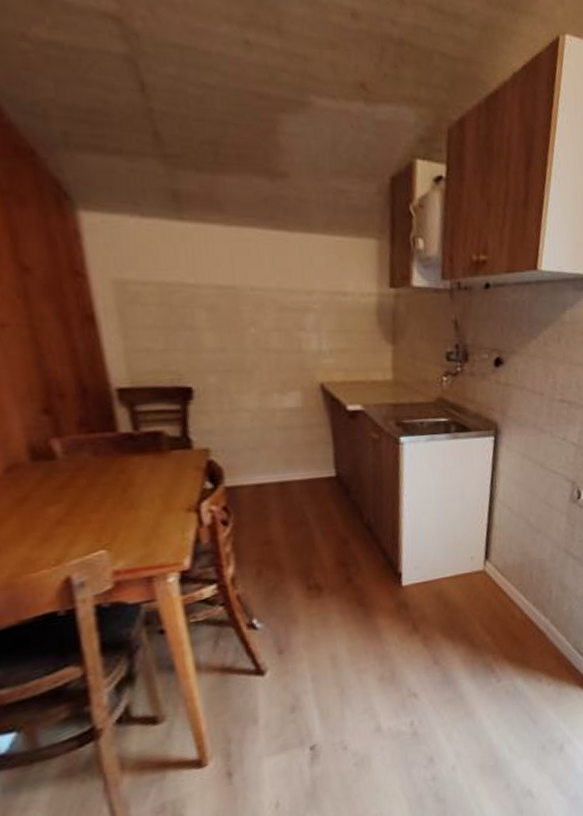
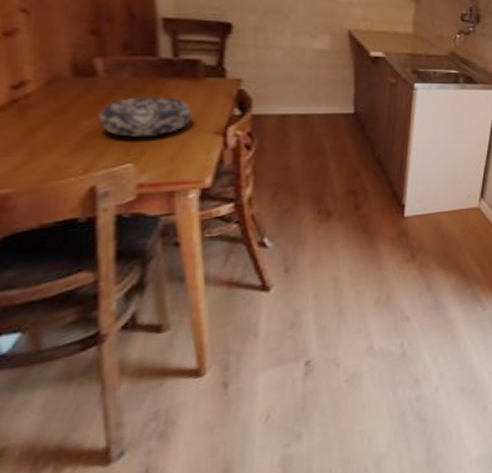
decorative bowl: none [62,475,162,522] -> present [97,97,192,138]

